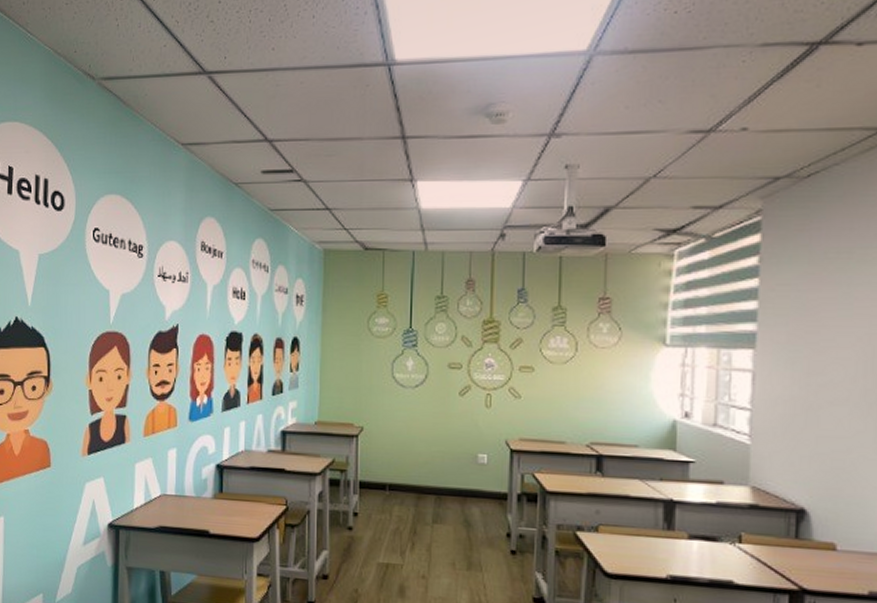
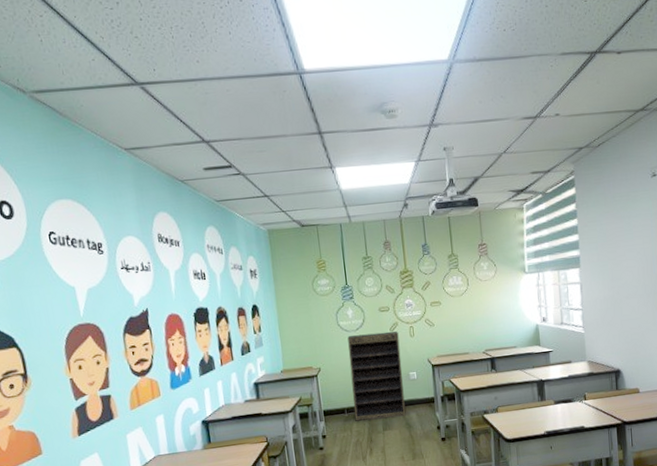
bookshelf: none [398,393,470,510] -> present [347,331,406,421]

